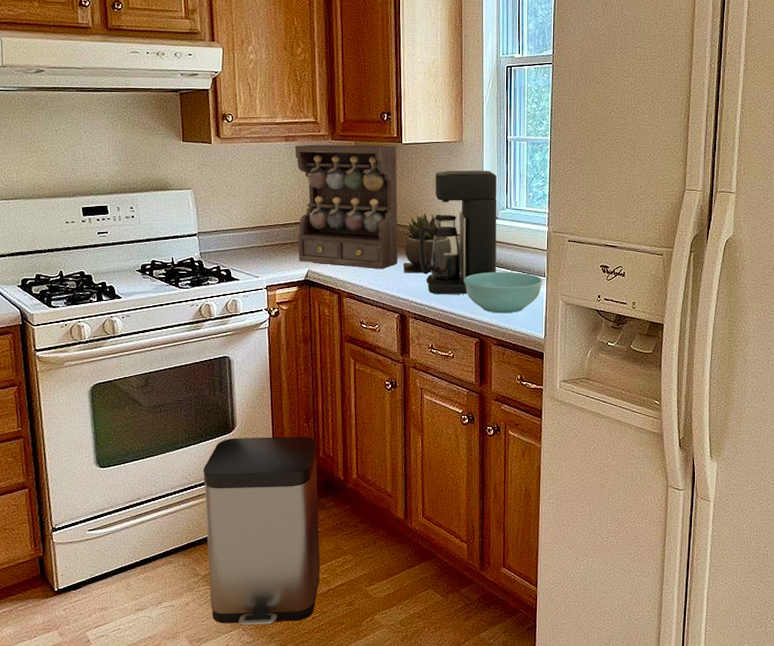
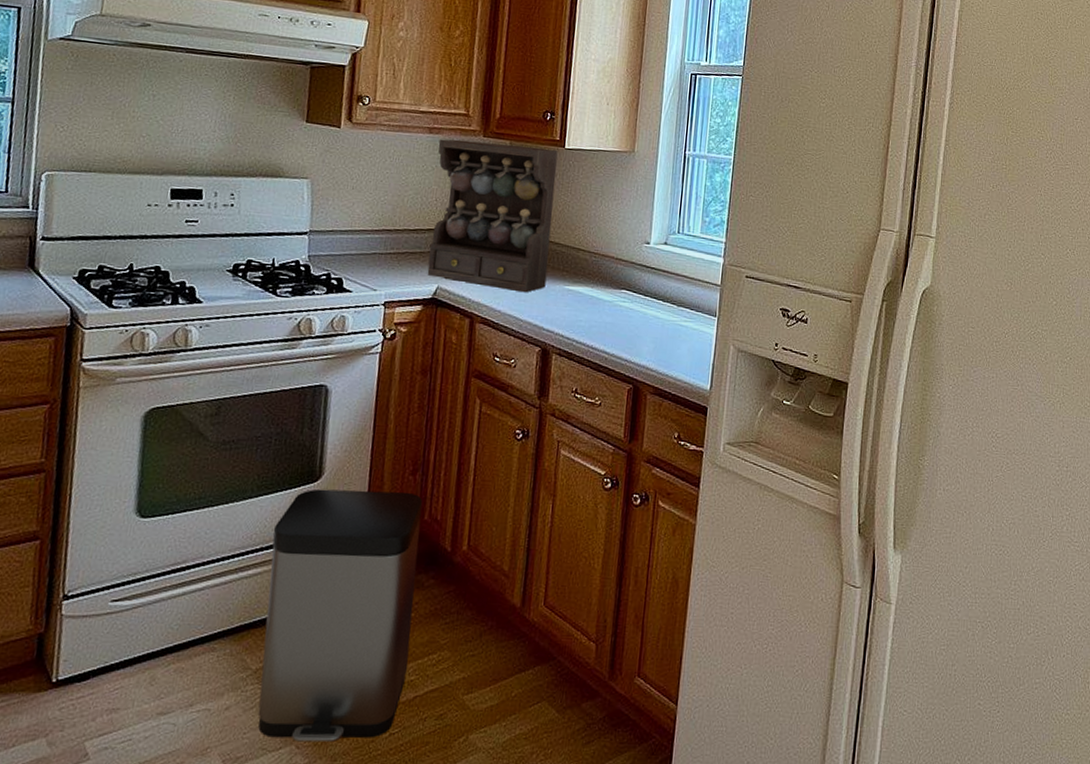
succulent plant: present [403,213,436,273] -> none [551,230,596,301]
coffee maker: present [419,170,497,295] -> none [572,183,670,330]
bowl: present [463,271,543,314] -> none [620,305,713,357]

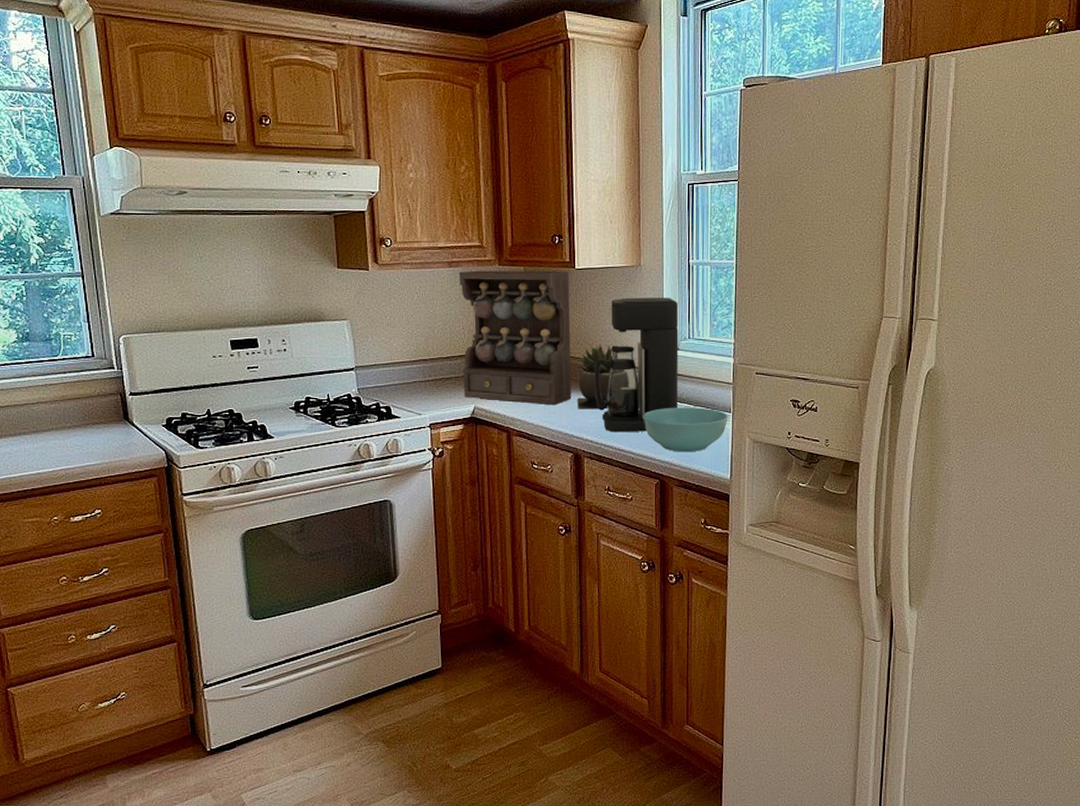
pedal bin: present [257,489,423,743] -> none [363,585,491,788]
succulent plant: none [551,230,596,301] -> present [577,344,613,410]
coffee maker: none [572,183,670,330] -> present [594,297,679,433]
bowl: none [620,305,713,357] -> present [642,407,728,452]

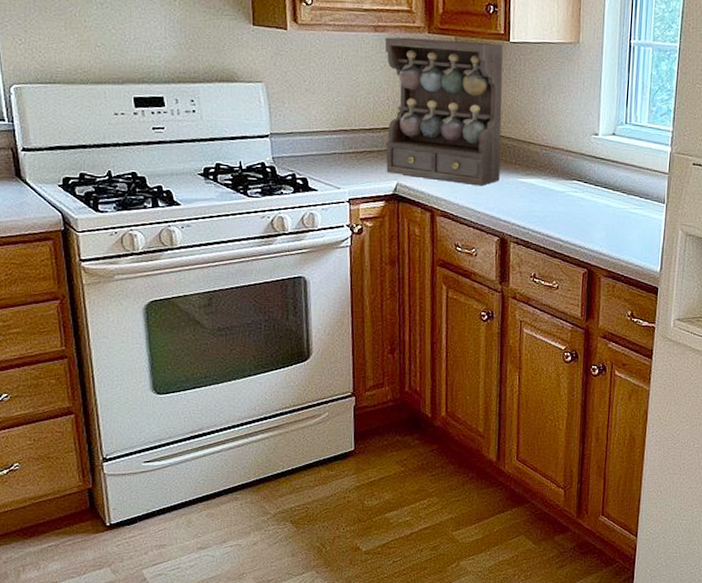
succulent plant: present [577,344,613,410] -> none [505,124,545,193]
coffee maker: present [594,297,679,433] -> none [524,76,616,219]
bowl: present [642,407,728,452] -> none [572,194,662,242]

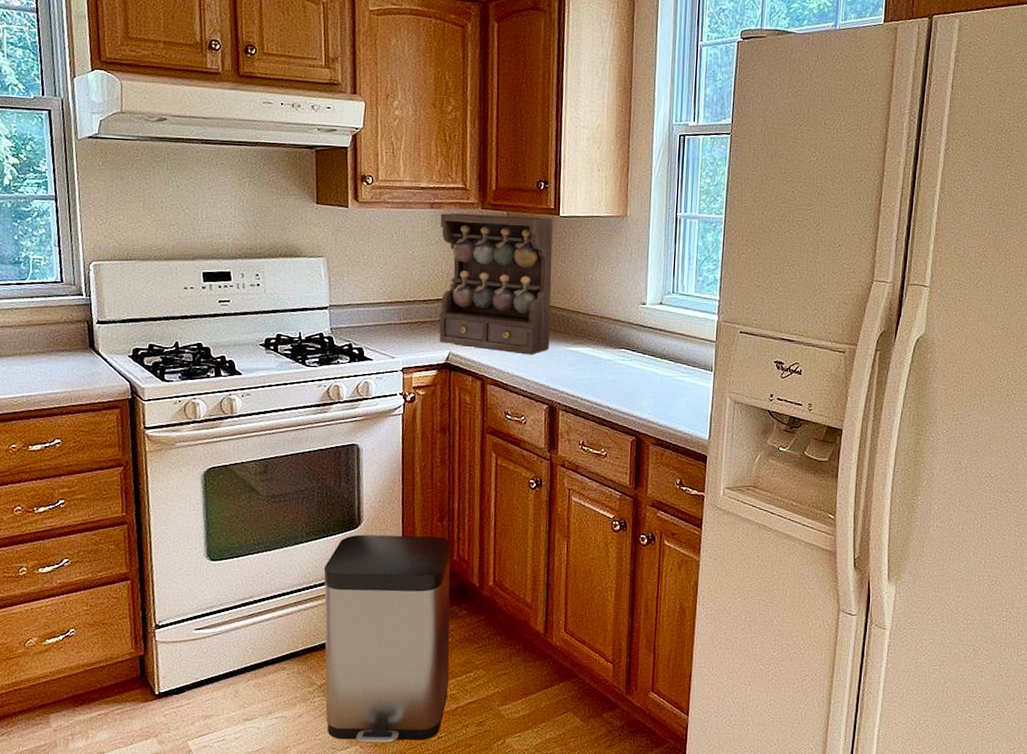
pedal bin: none [273,367,403,569] -> present [323,534,451,744]

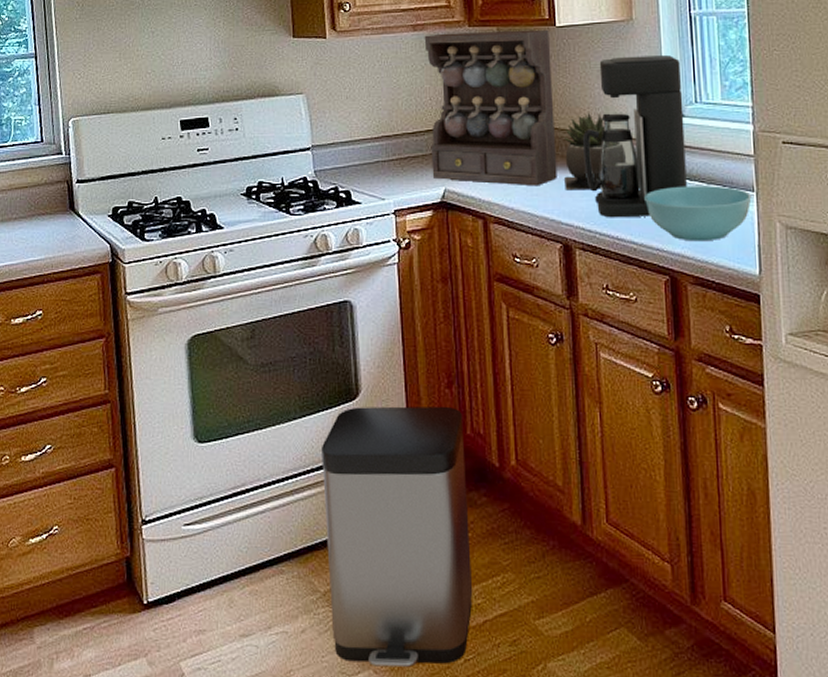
succulent plant: none [555,294,594,361] -> present [564,112,604,191]
coffee maker: none [573,248,663,387] -> present [583,55,687,218]
bowl: none [620,362,710,410] -> present [643,186,752,242]

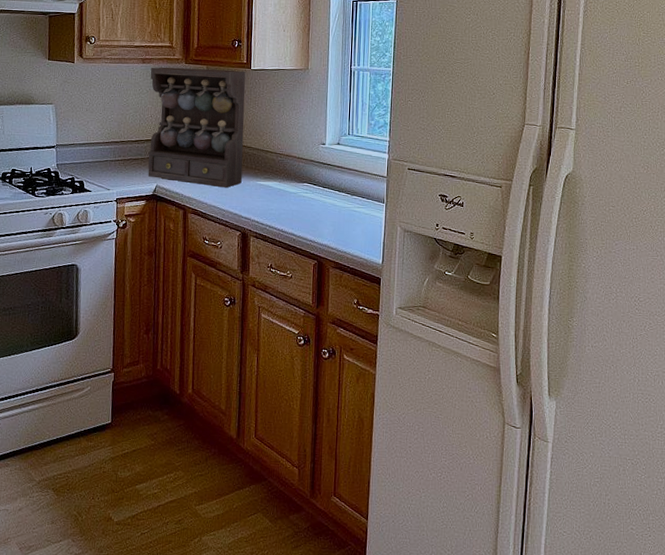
pedal bin: present [320,406,473,668] -> none [42,344,156,538]
succulent plant: present [564,112,604,191] -> none [247,135,280,193]
coffee maker: present [583,55,687,218] -> none [262,96,340,216]
bowl: present [643,186,752,242] -> none [304,195,382,237]

